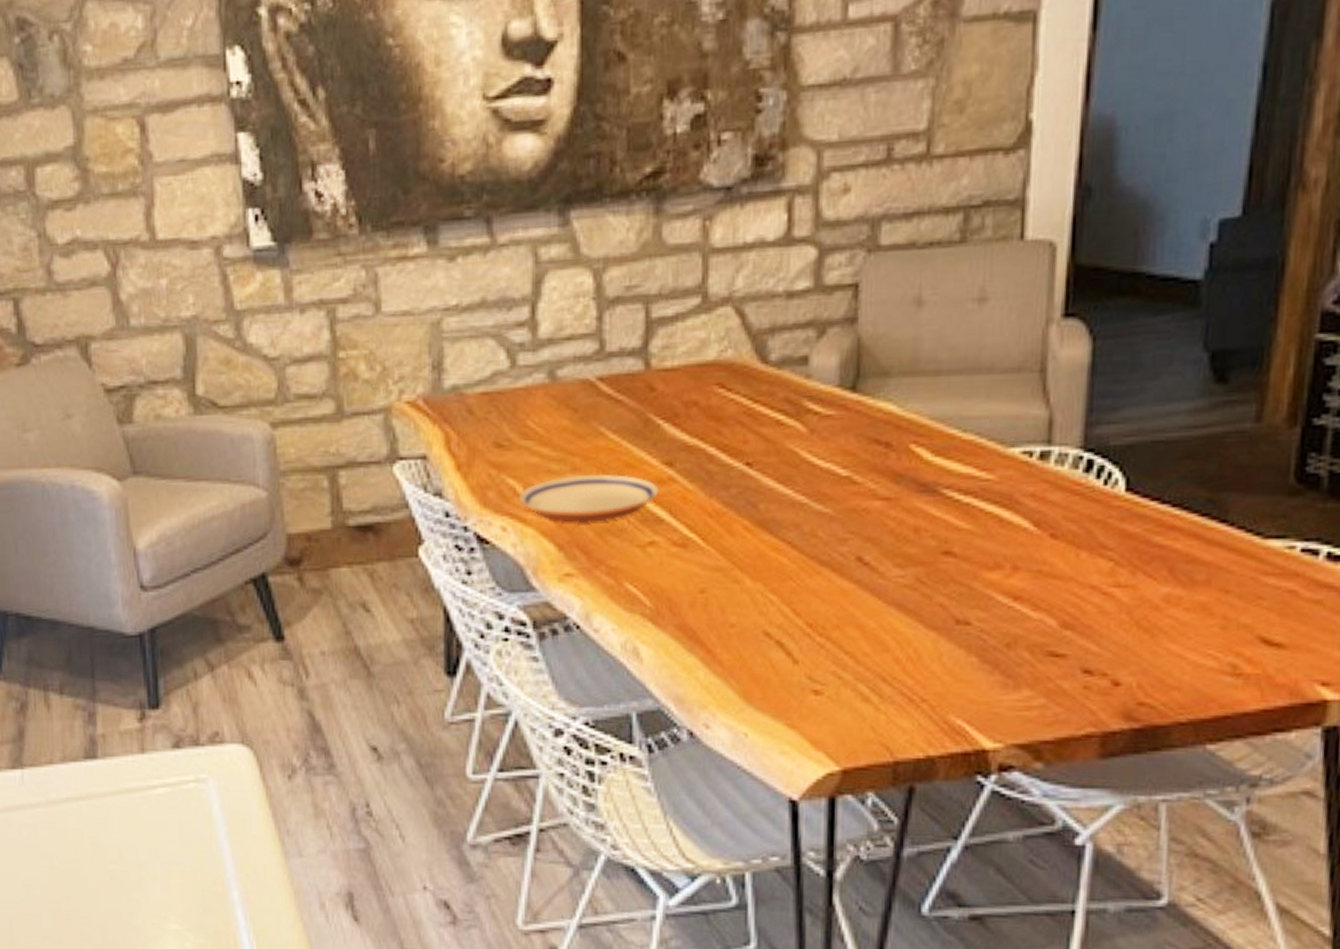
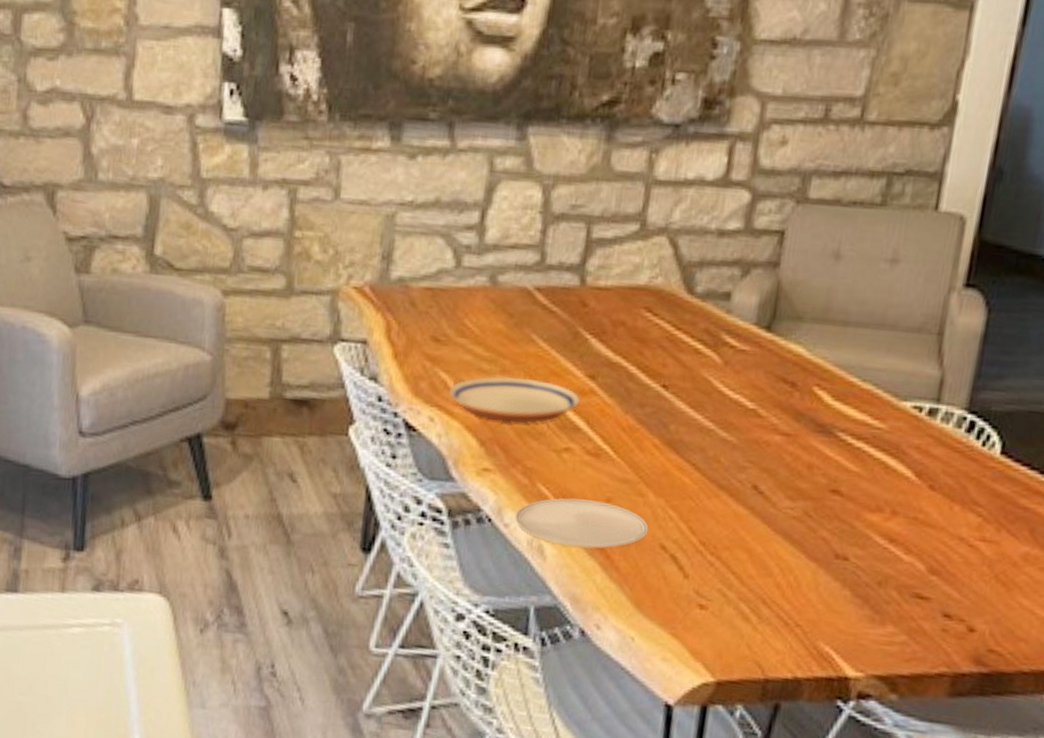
plate: none [604,594,749,645] -> present [514,498,649,549]

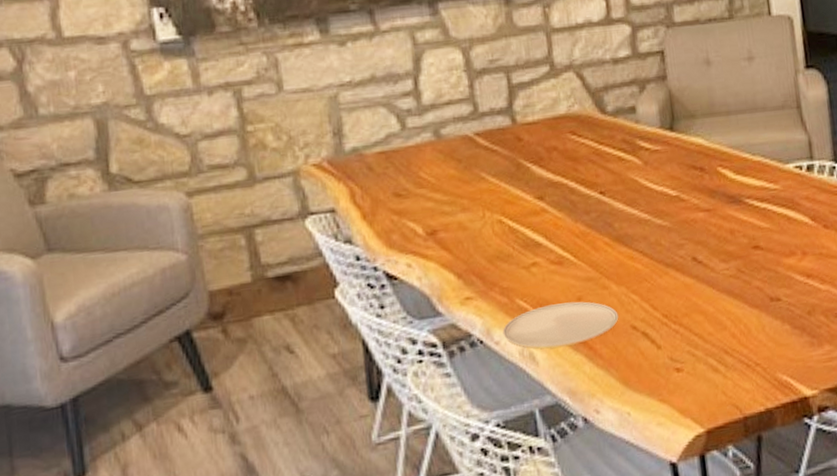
plate: present [448,376,580,423] -> none [419,210,535,254]

